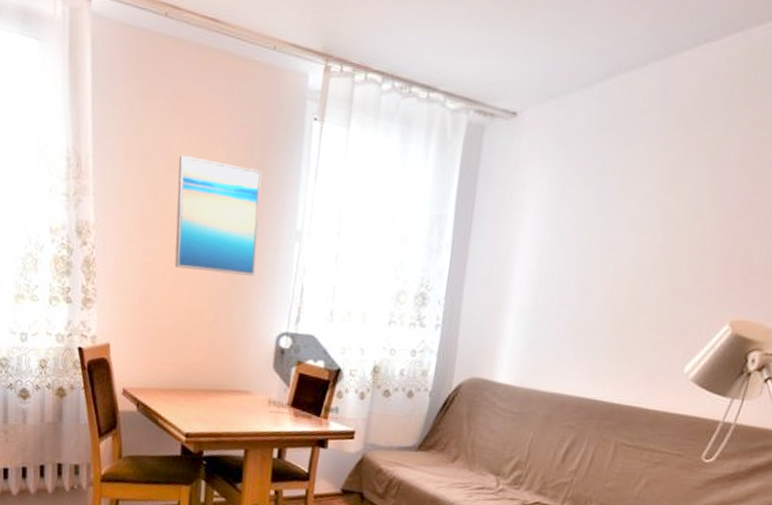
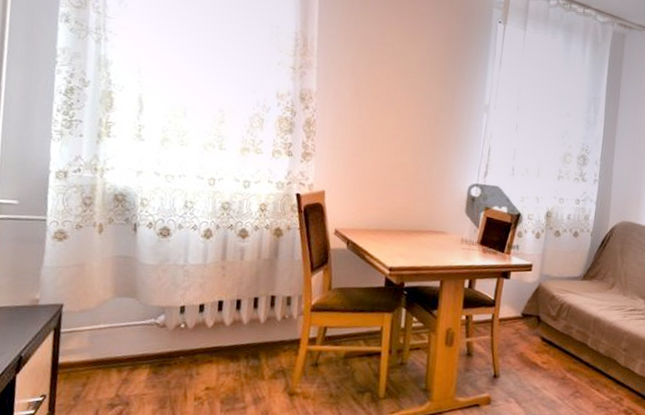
wall art: present [174,156,262,276] -> none [384,43,458,139]

